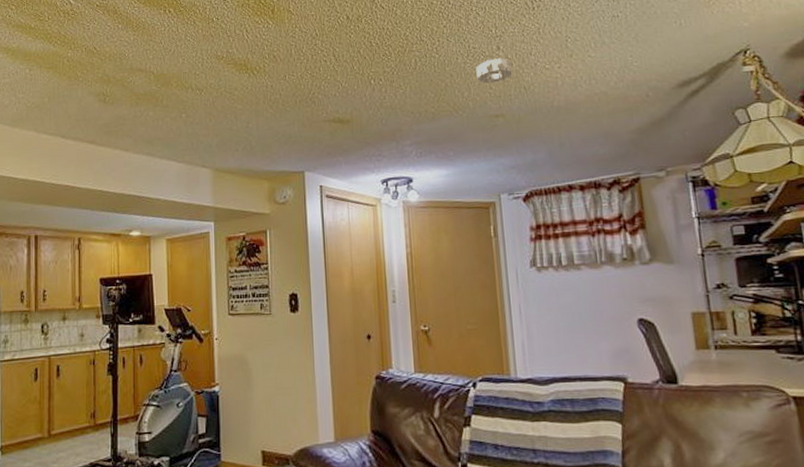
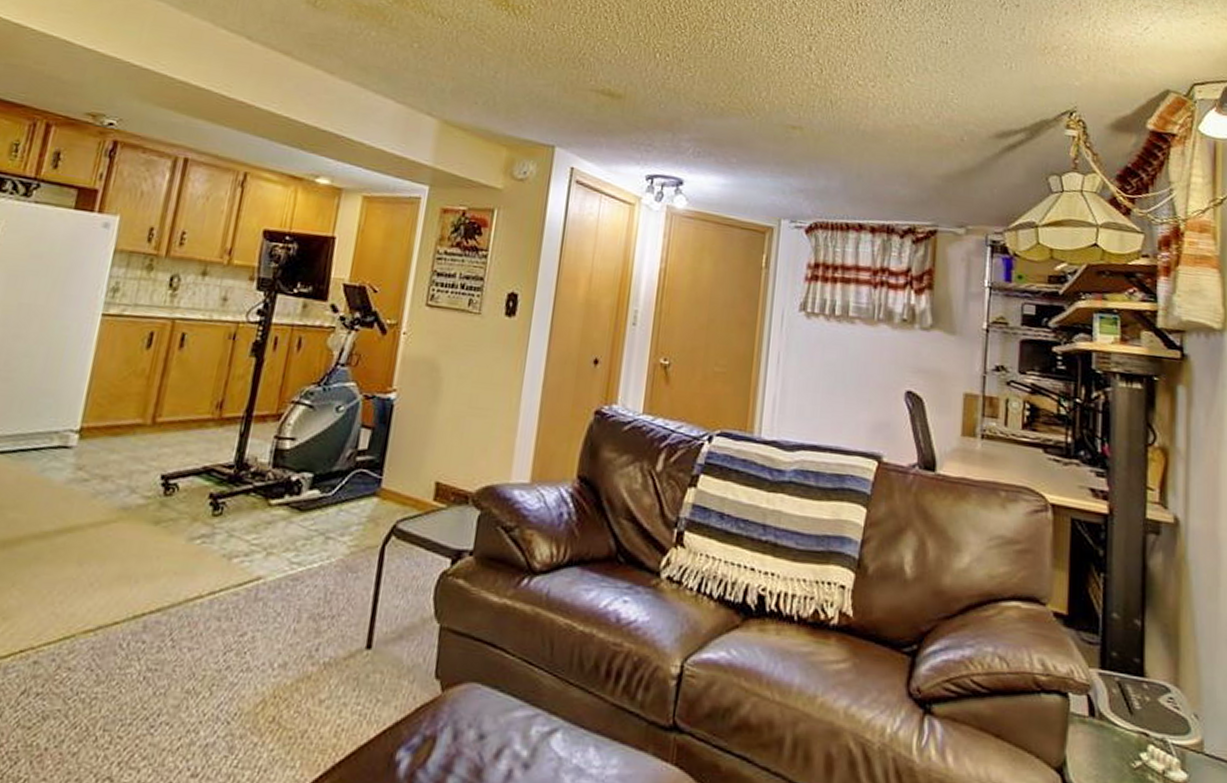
smoke detector: present [476,58,513,84] -> none [779,59,822,89]

